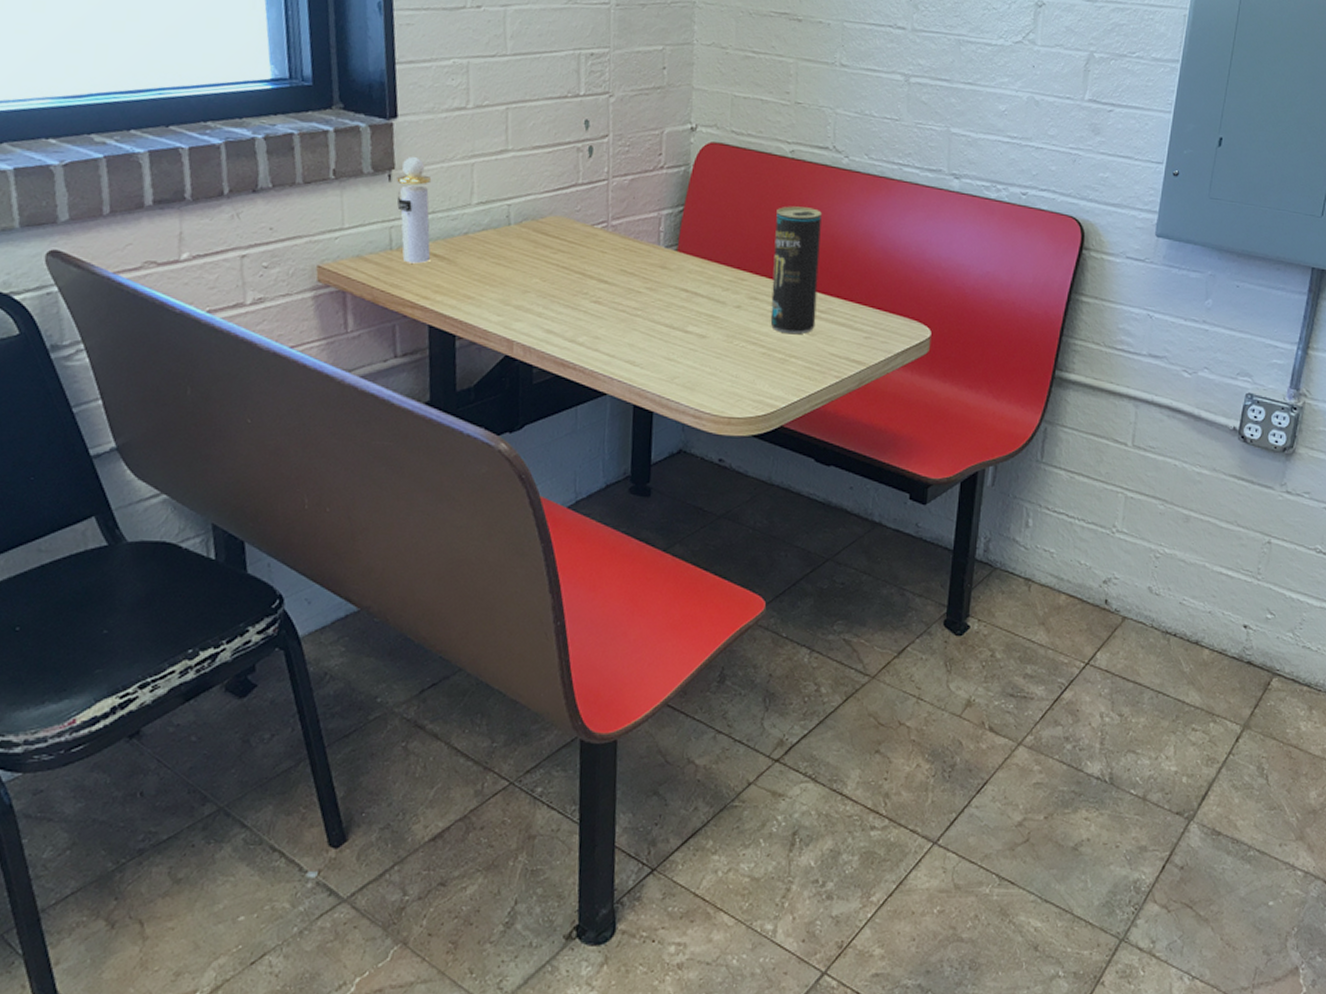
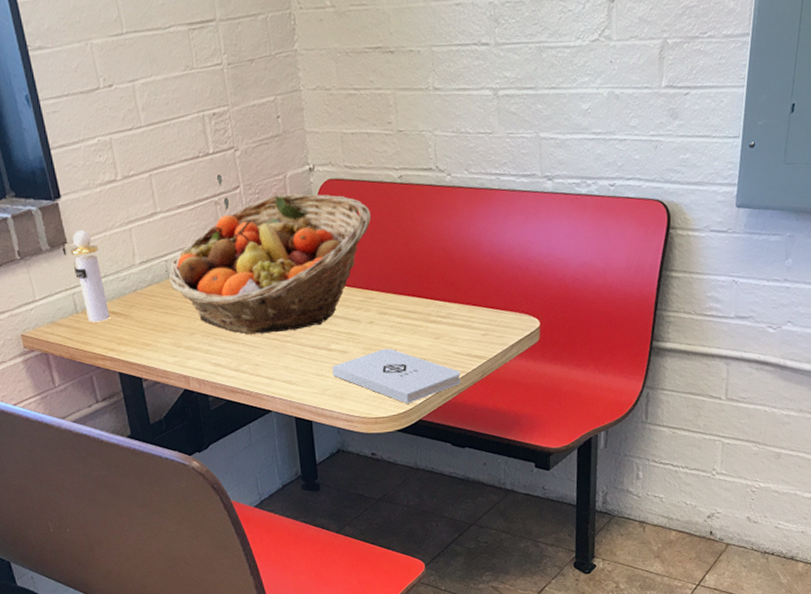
fruit basket: none [508,150,755,304] -> present [168,193,372,335]
notepad: none [685,339,835,406] -> present [332,348,461,404]
beverage can: present [770,206,822,335] -> none [393,226,439,340]

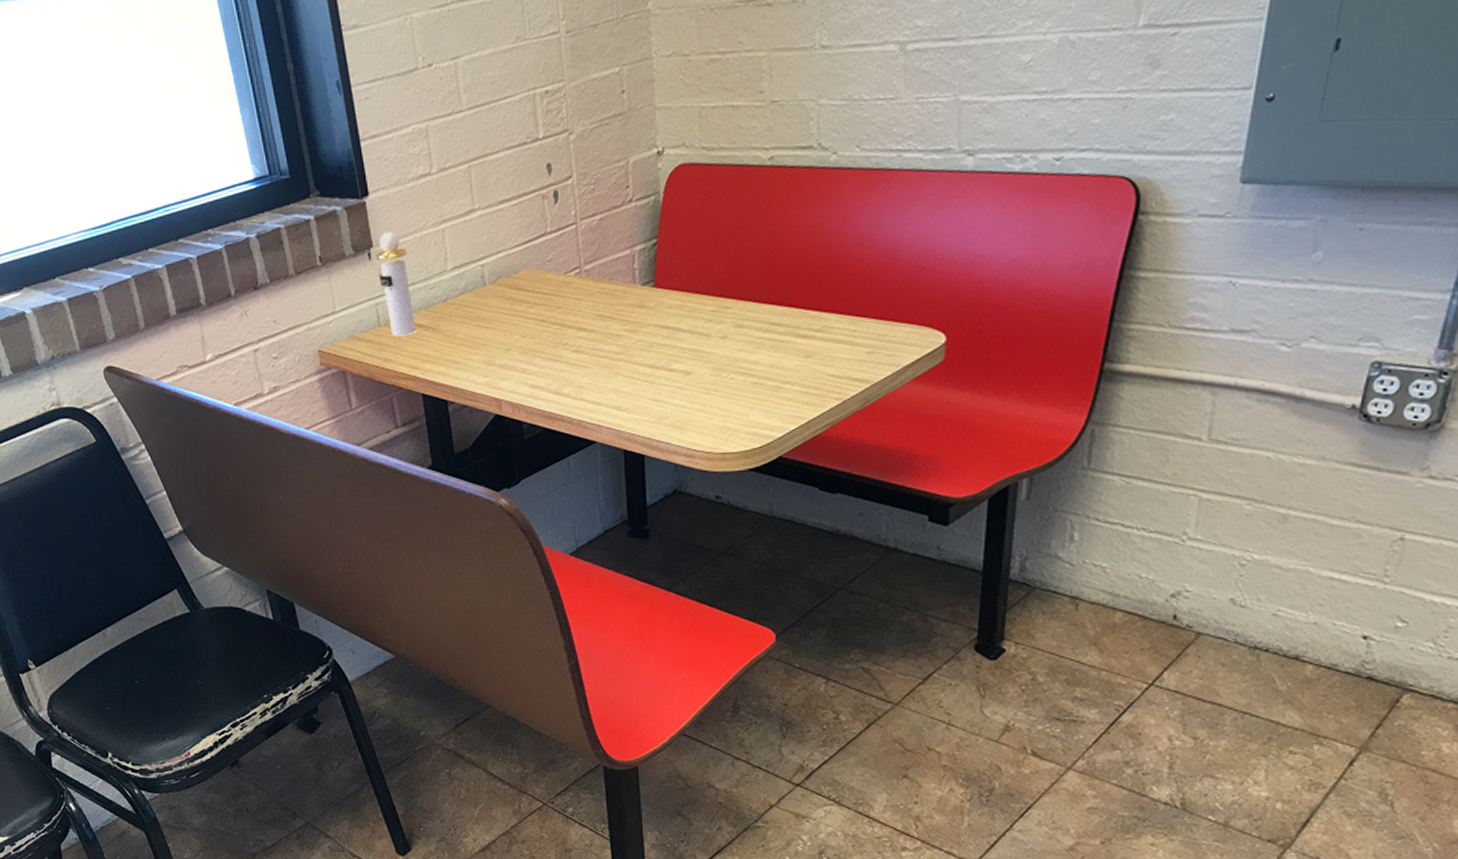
fruit basket: present [168,193,372,335] -> none [484,182,732,351]
notepad: present [332,348,461,404] -> none [673,369,835,437]

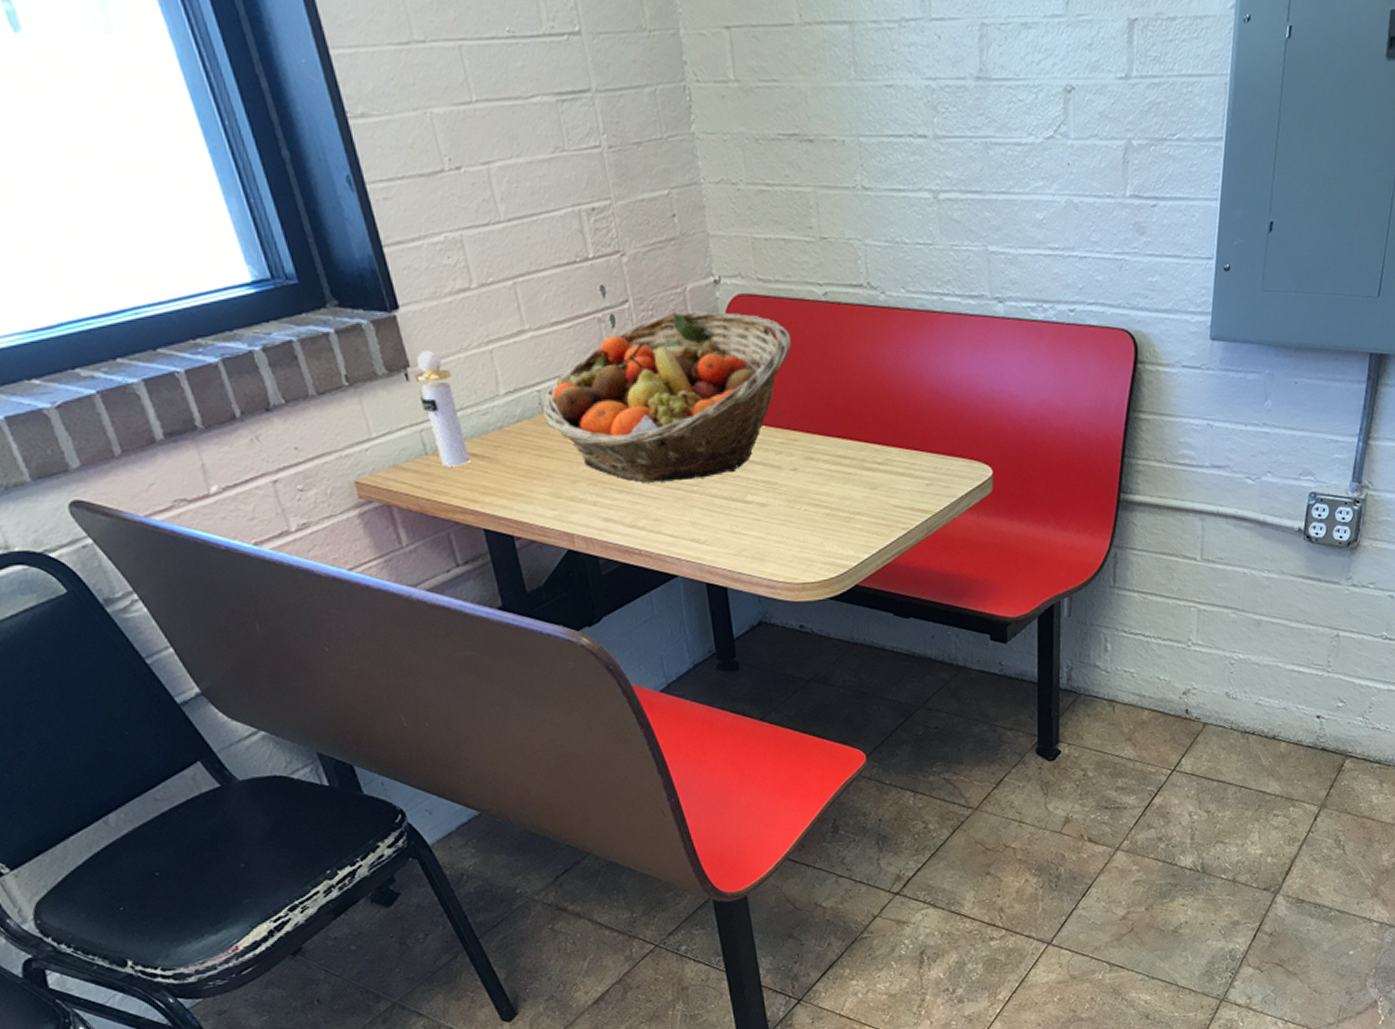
fruit basket: none [484,182,732,351] -> present [542,311,792,483]

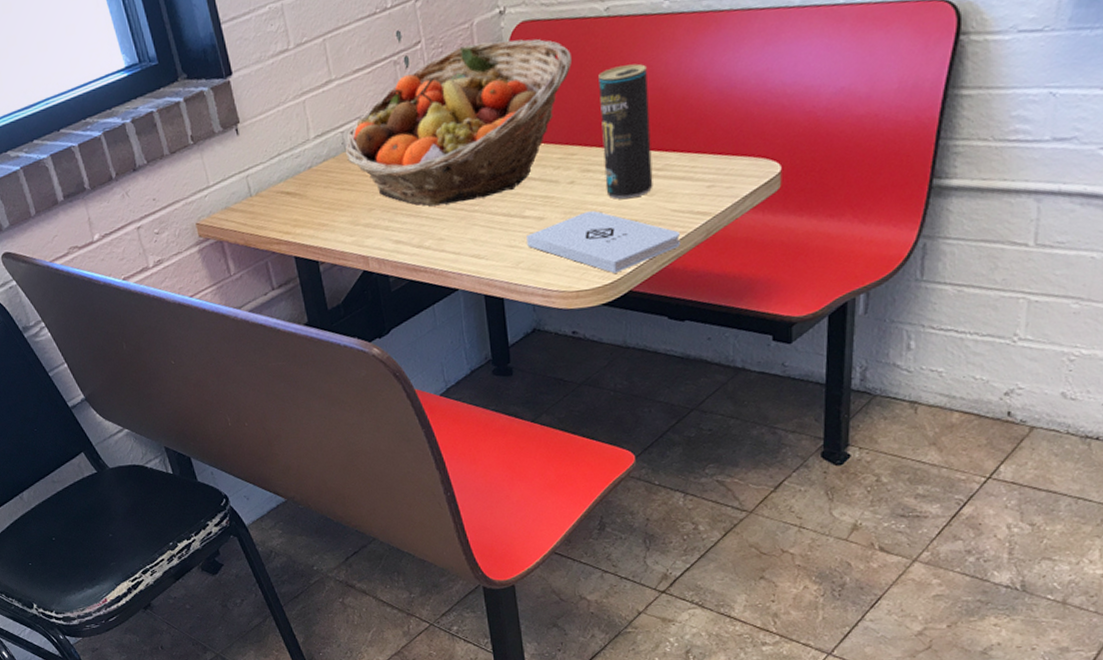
perfume bottle: present [414,349,470,467] -> none [243,106,285,205]
notepad: none [749,501,903,566] -> present [527,211,680,273]
beverage can: none [818,354,875,491] -> present [598,63,653,199]

